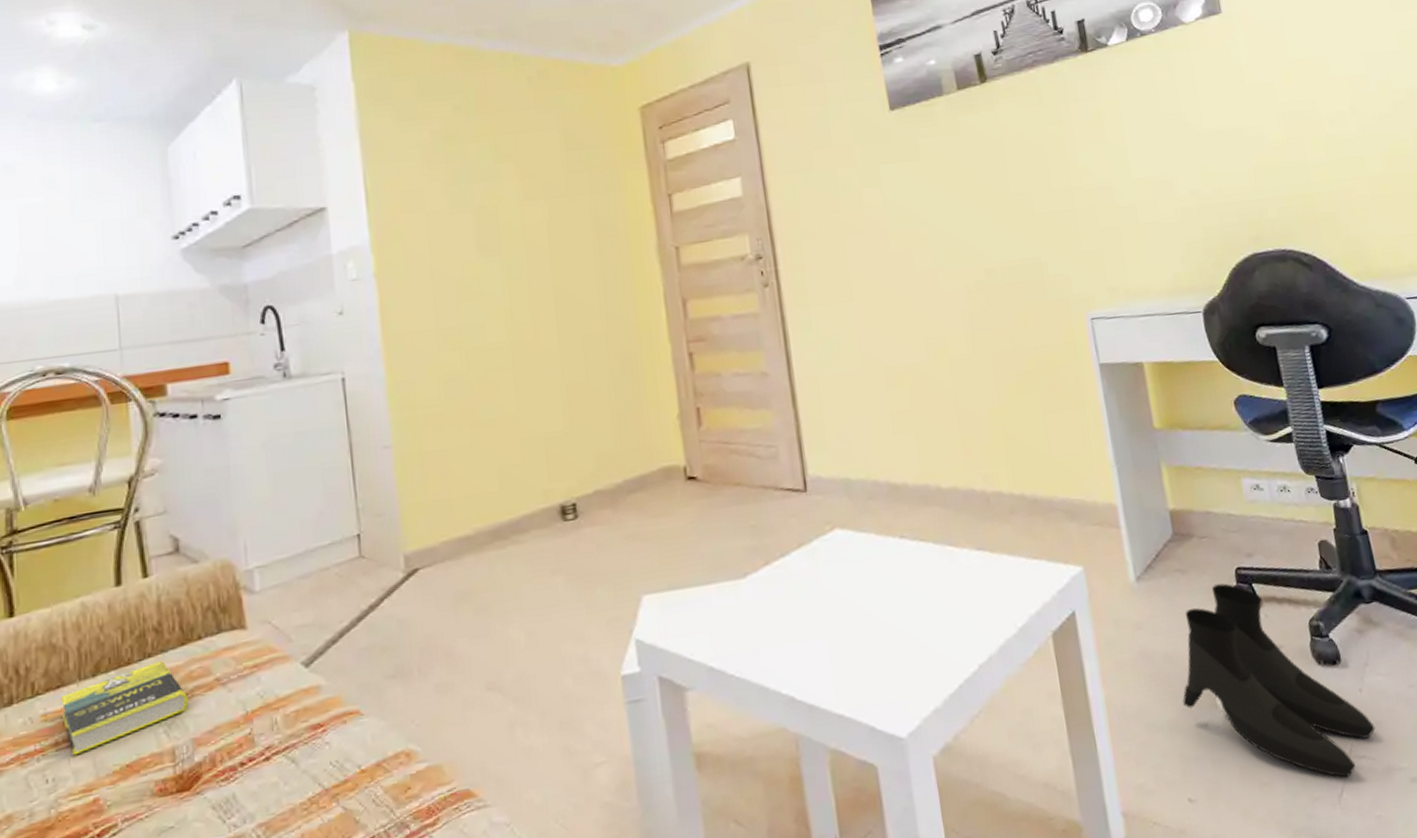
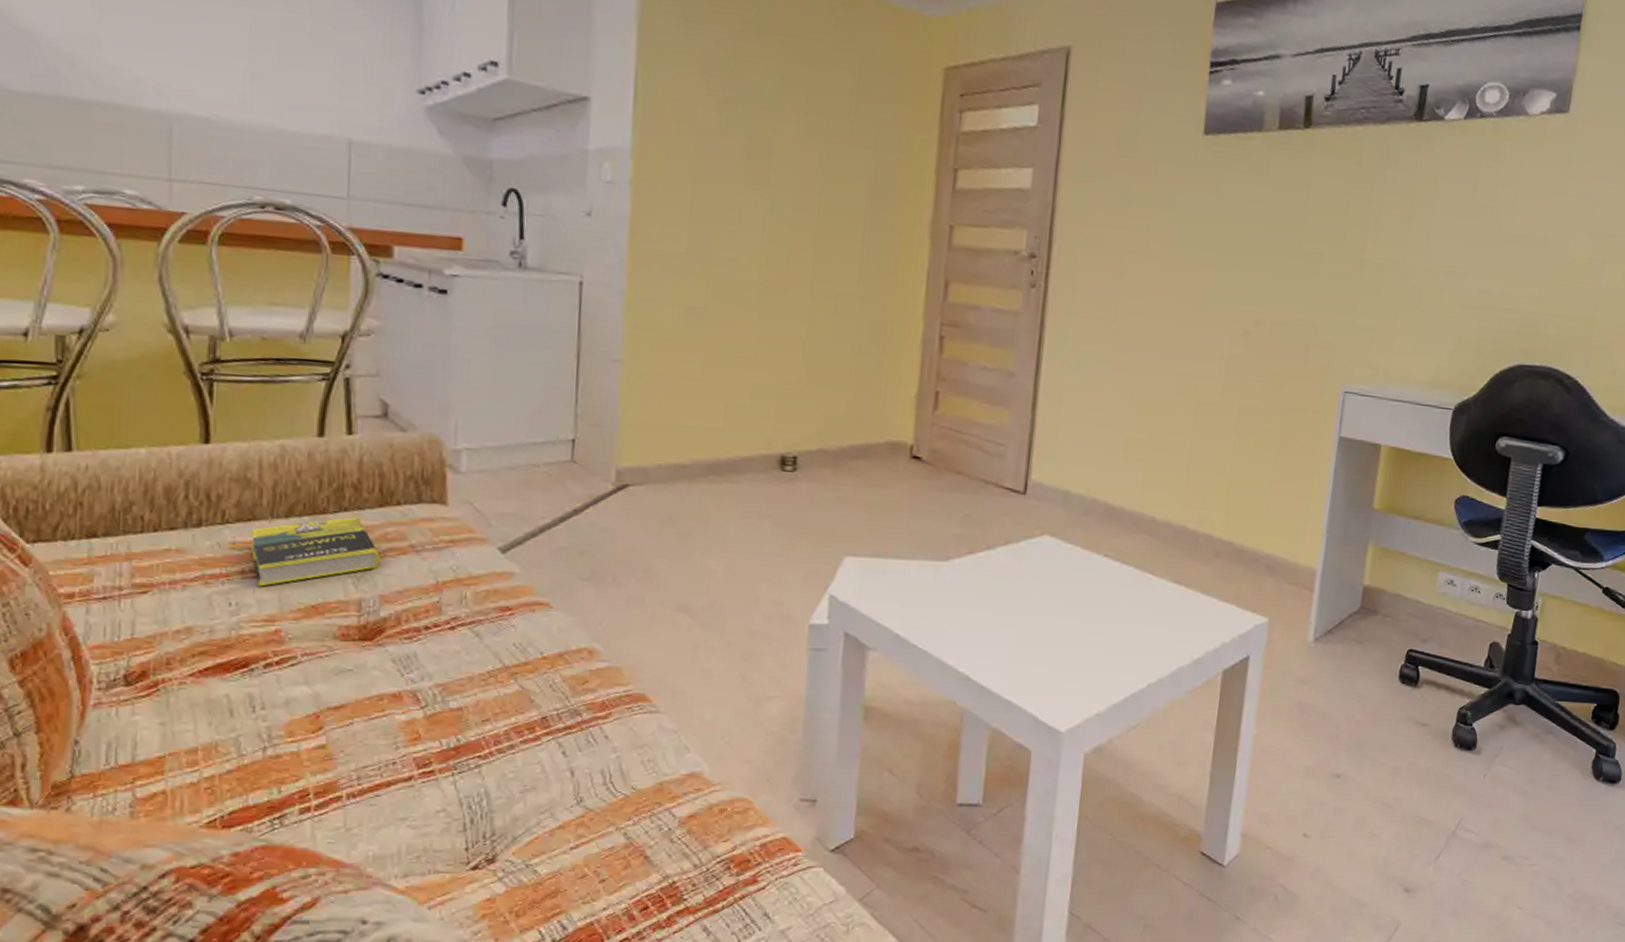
boots: present [1182,583,1375,778] -> none [1324,660,1487,844]

